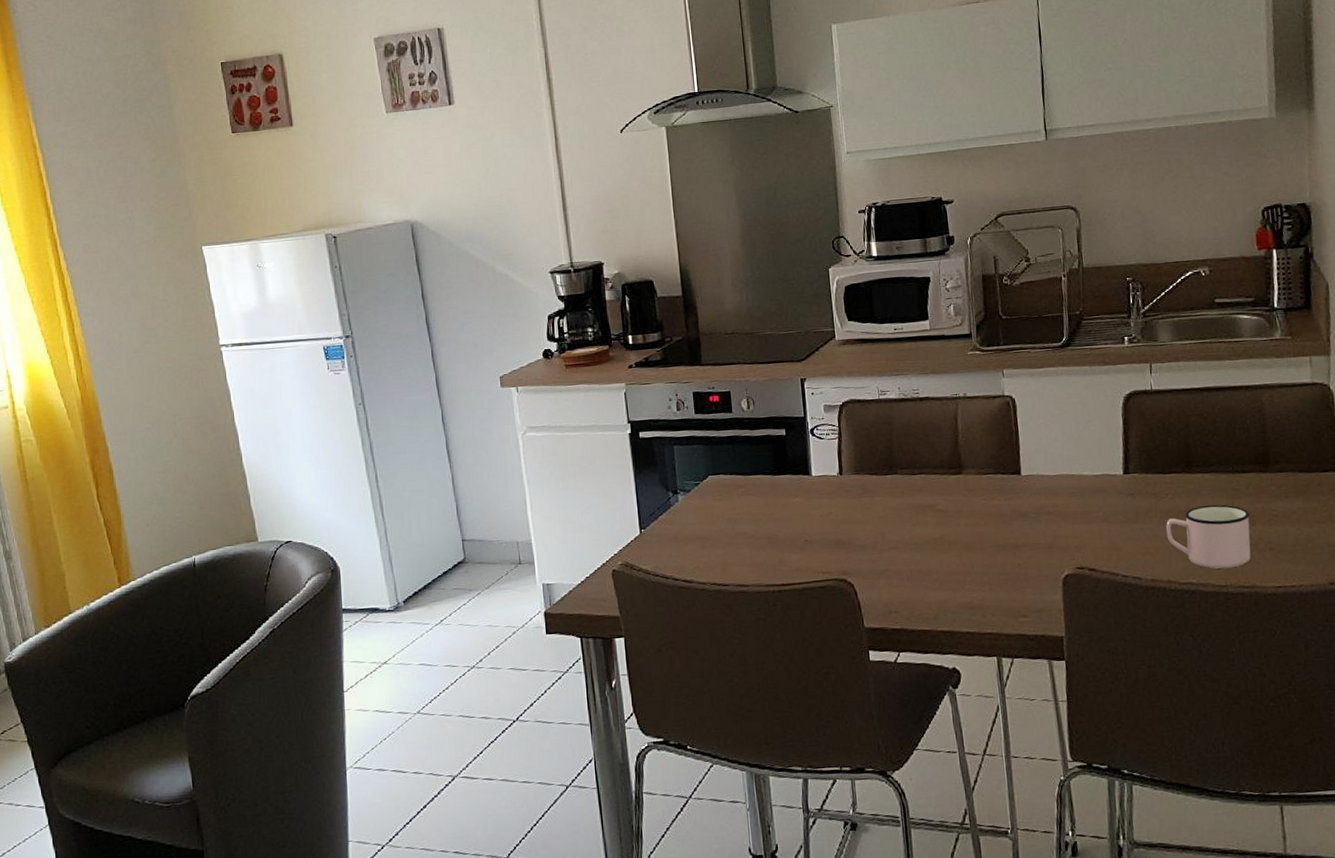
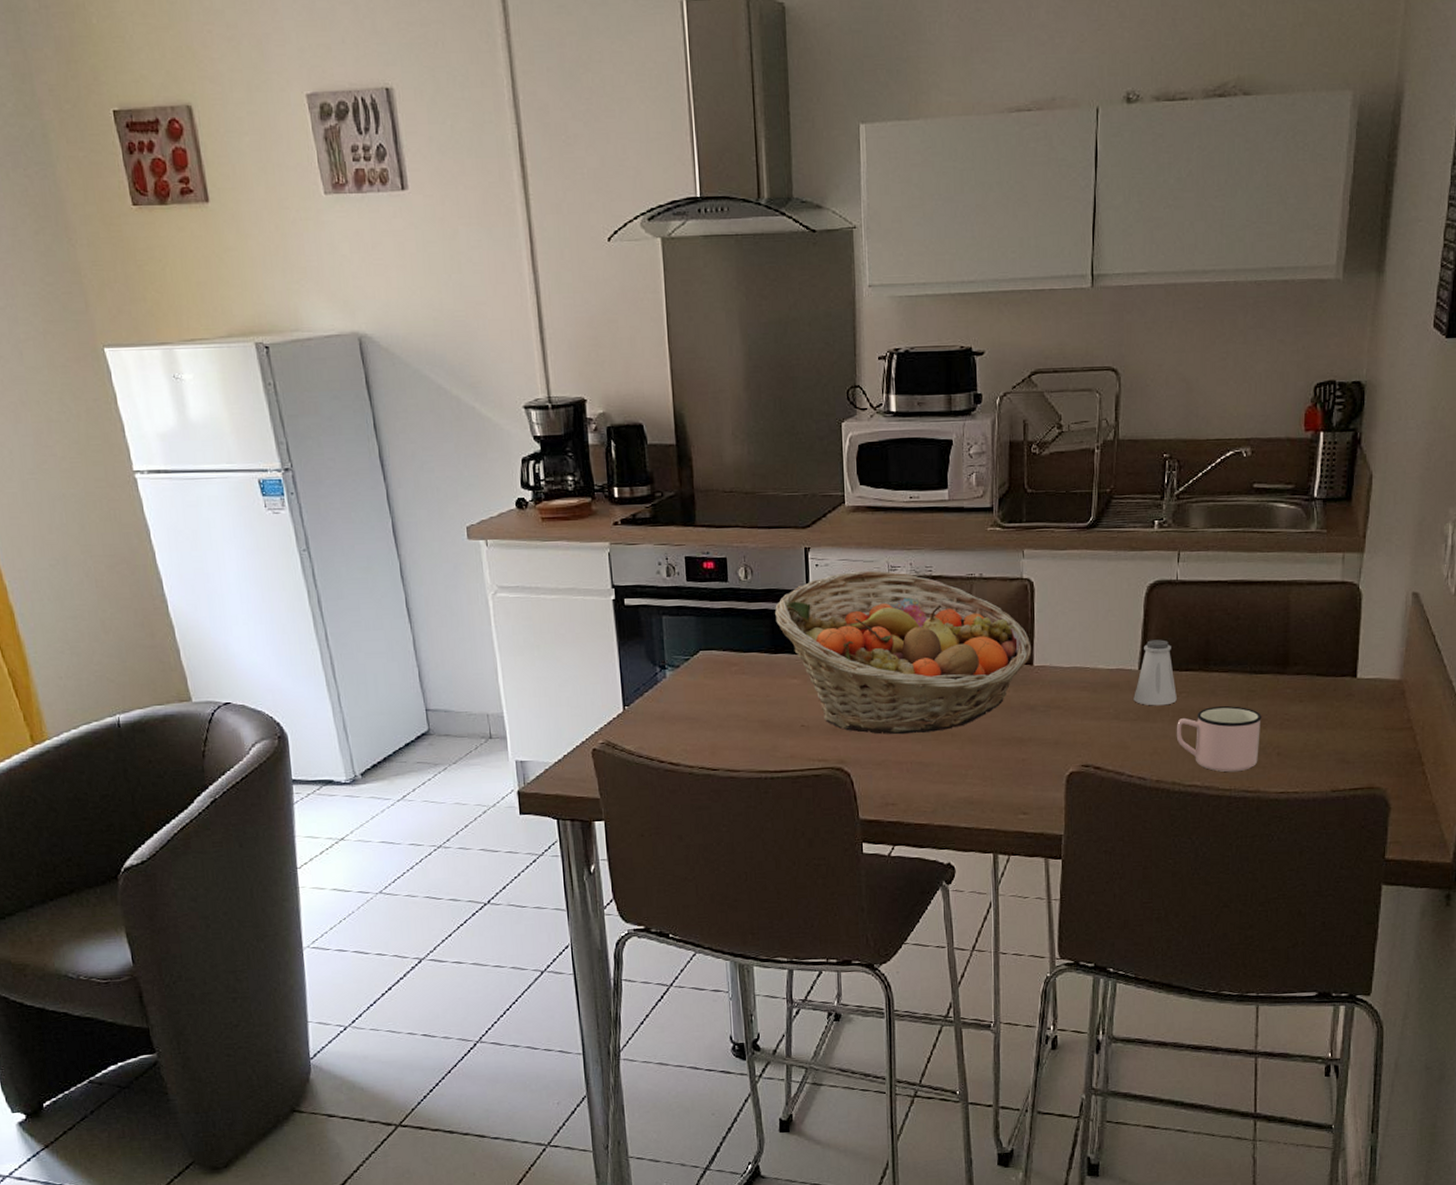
fruit basket: none [776,395,1019,546] -> present [775,570,1032,735]
saltshaker: none [1121,445,1164,508] -> present [1134,639,1177,706]

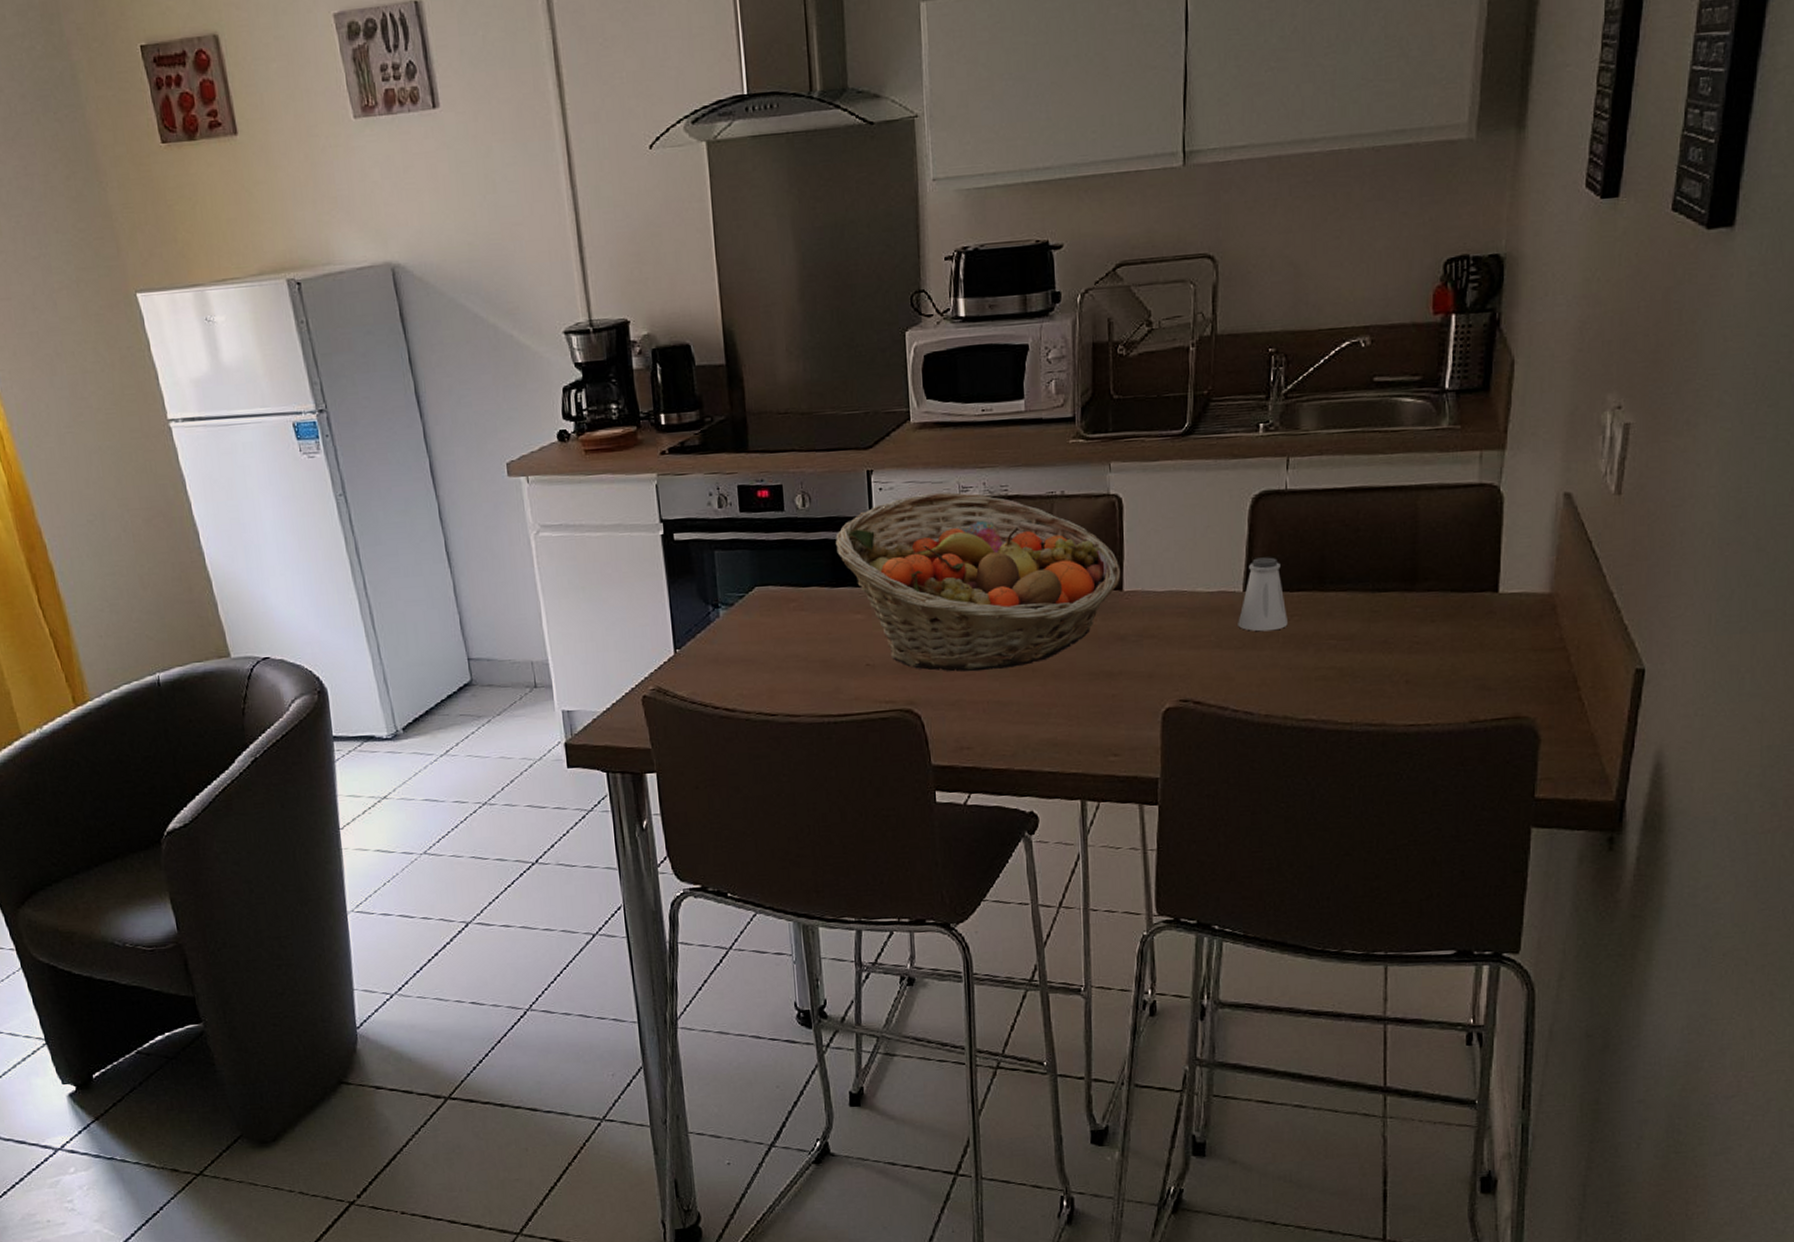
mug: present [1176,706,1261,772] -> none [1287,629,1387,704]

